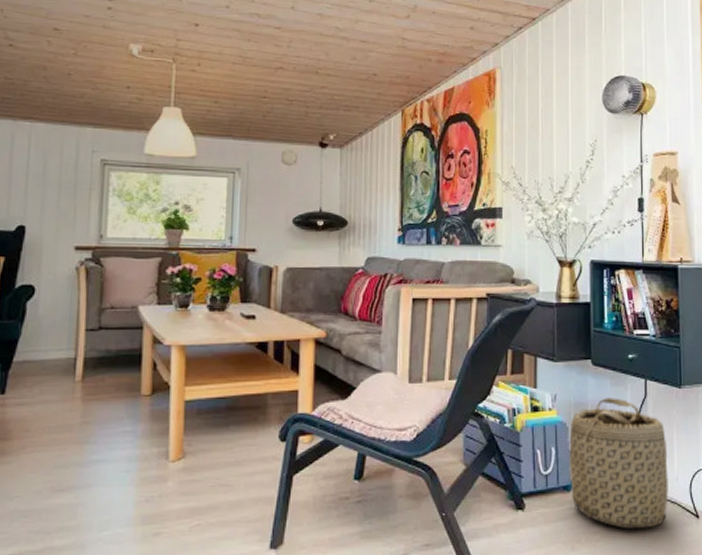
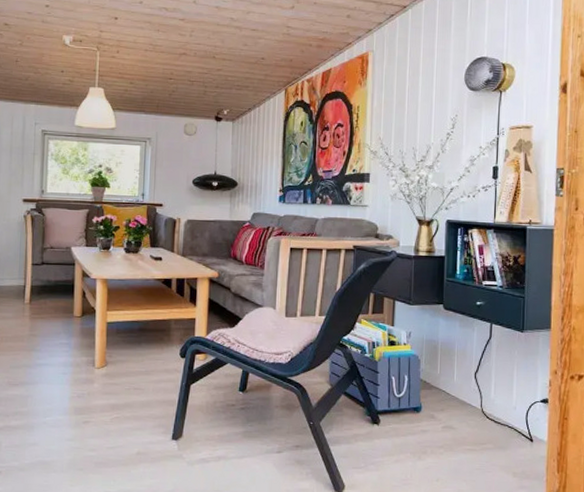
basket: present [569,398,668,529] -> none [420,337,508,447]

